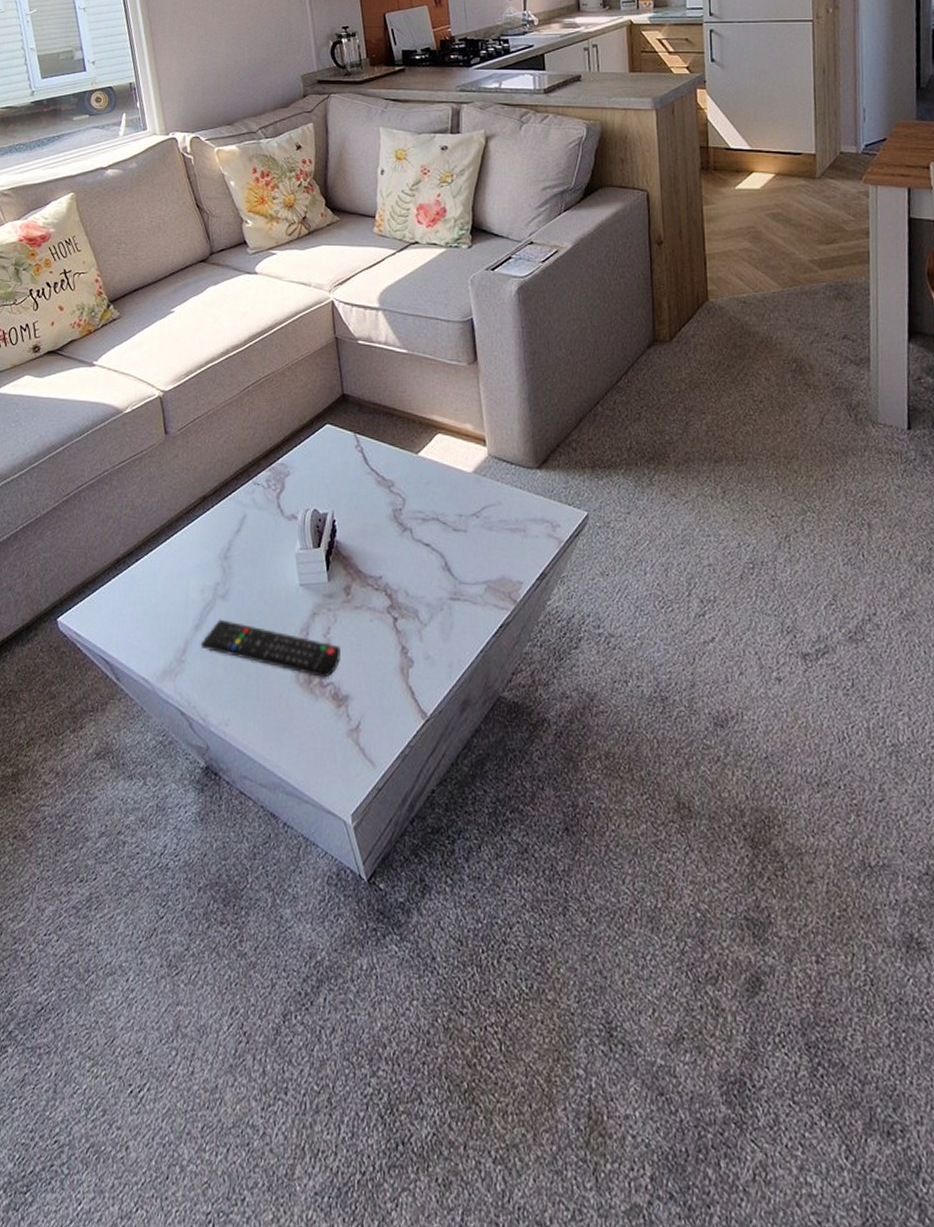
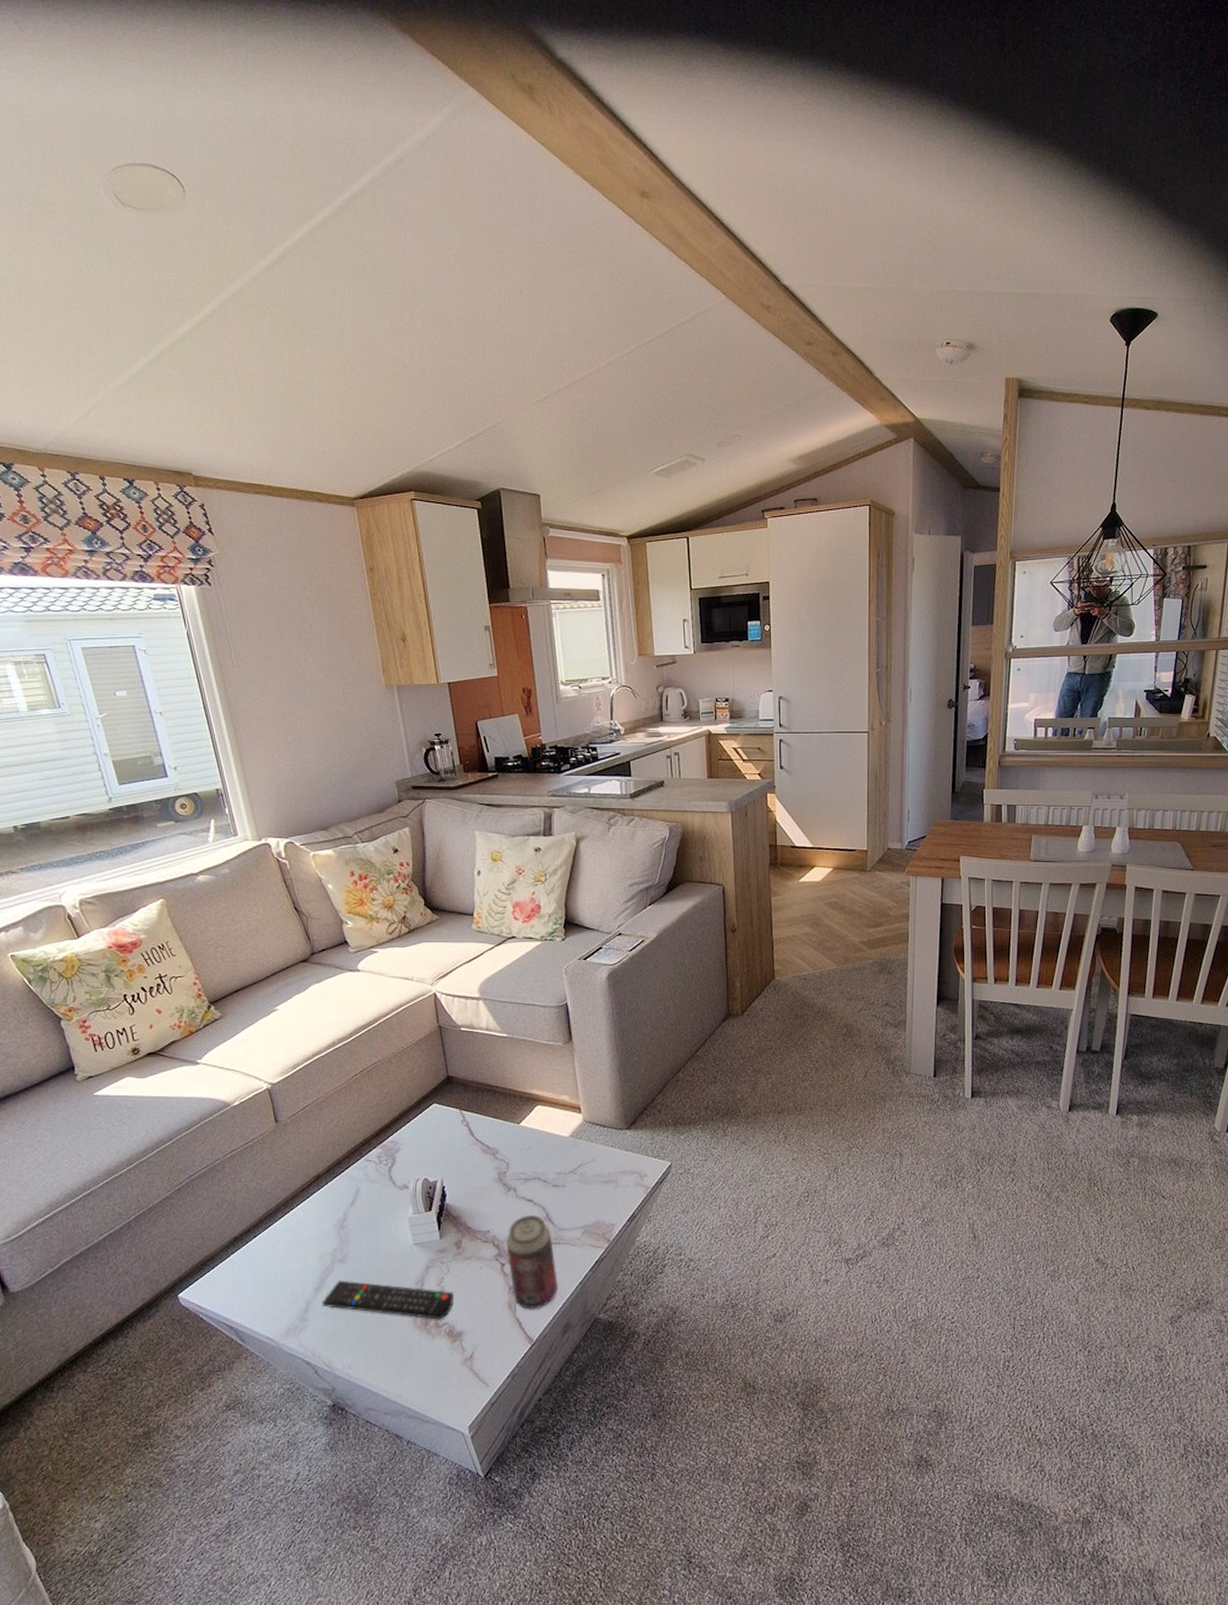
beverage can: none [400,562,456,678] -> present [506,1215,558,1310]

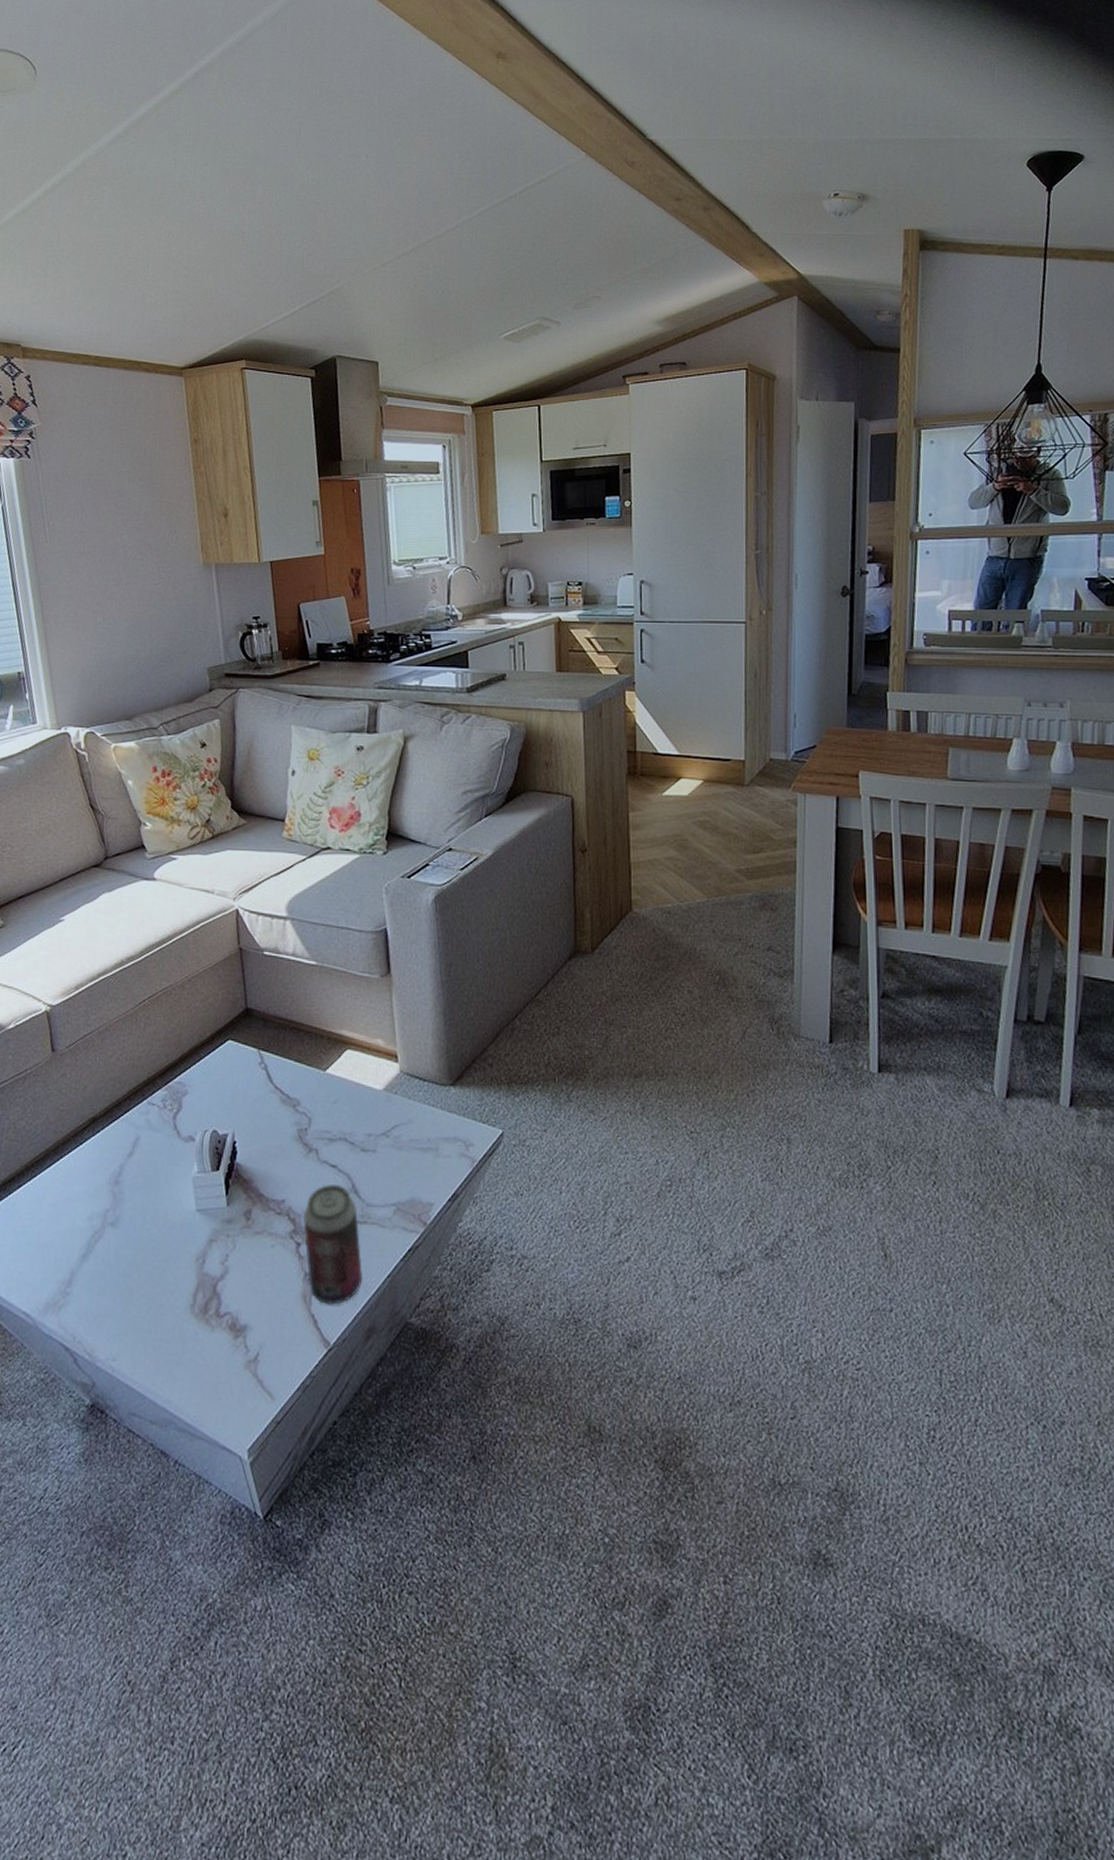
remote control: present [321,1280,454,1320] -> none [87,1248,239,1308]

